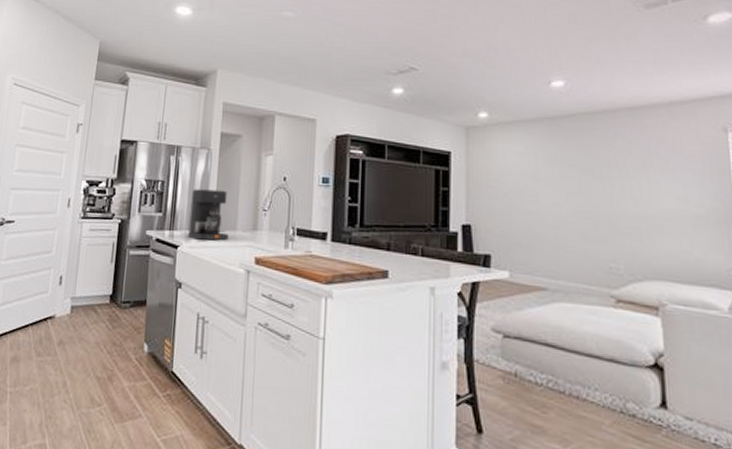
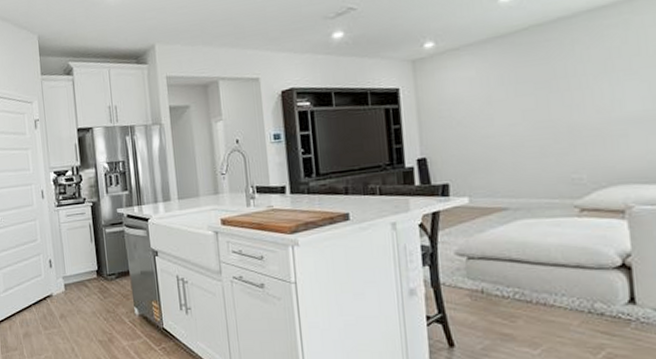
coffee maker: present [188,189,229,241] -> none [152,161,193,211]

